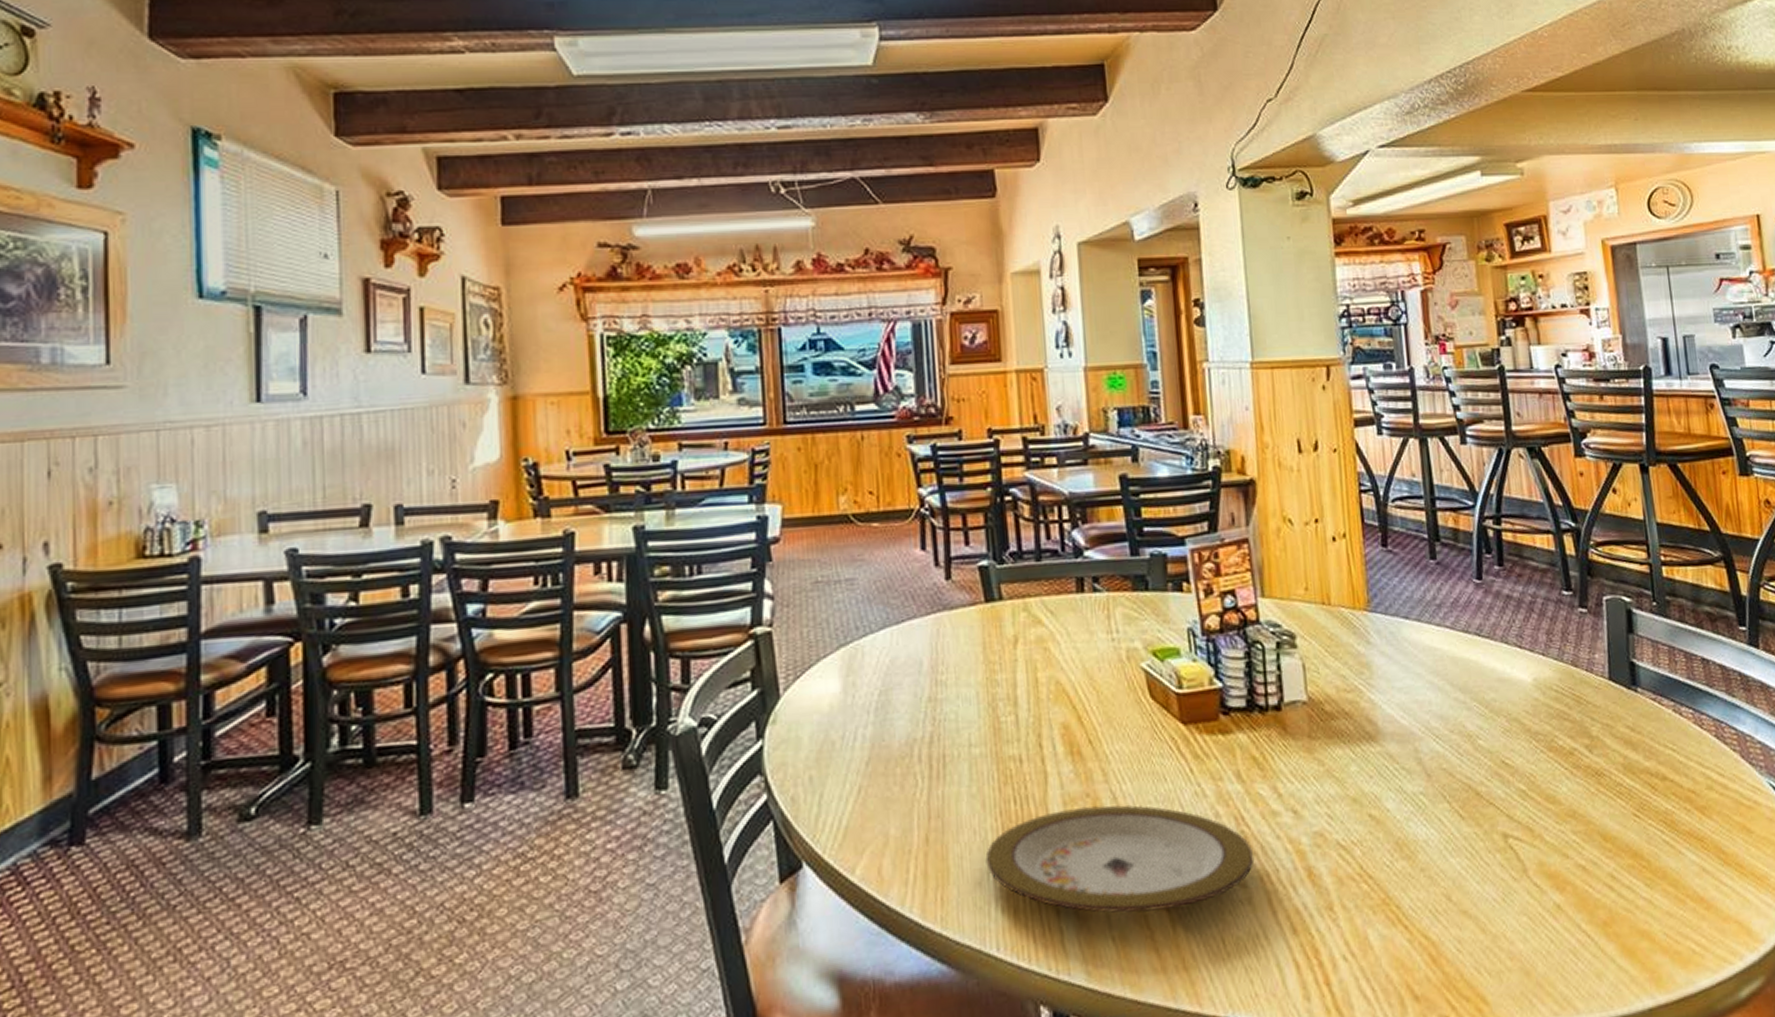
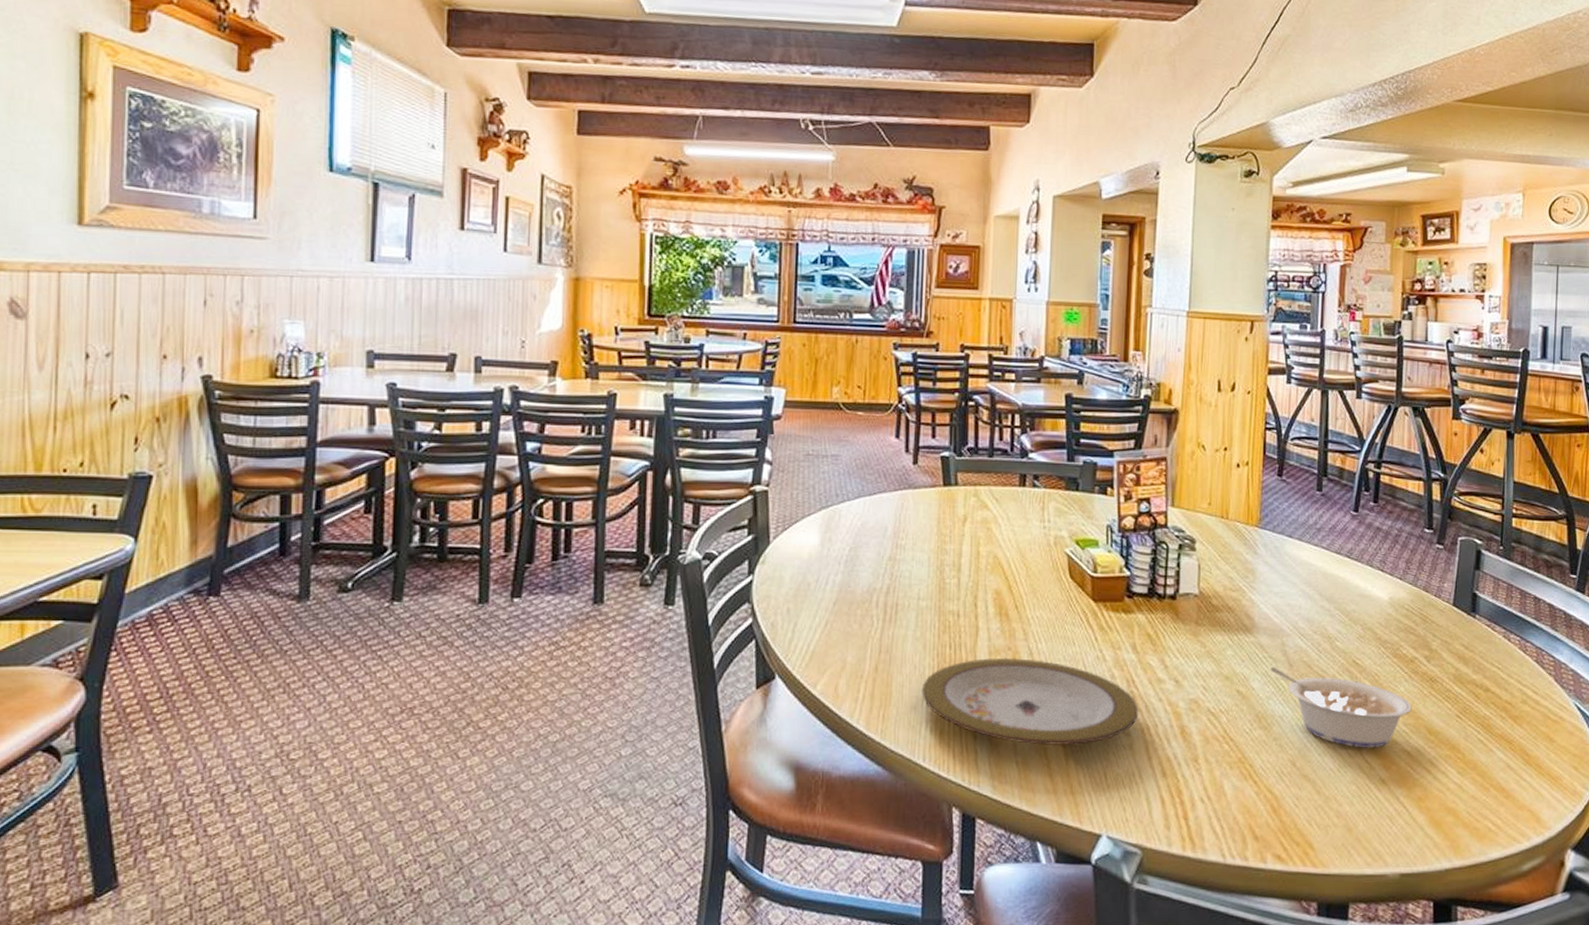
legume: none [1405,779,1580,869] -> present [1270,666,1412,748]

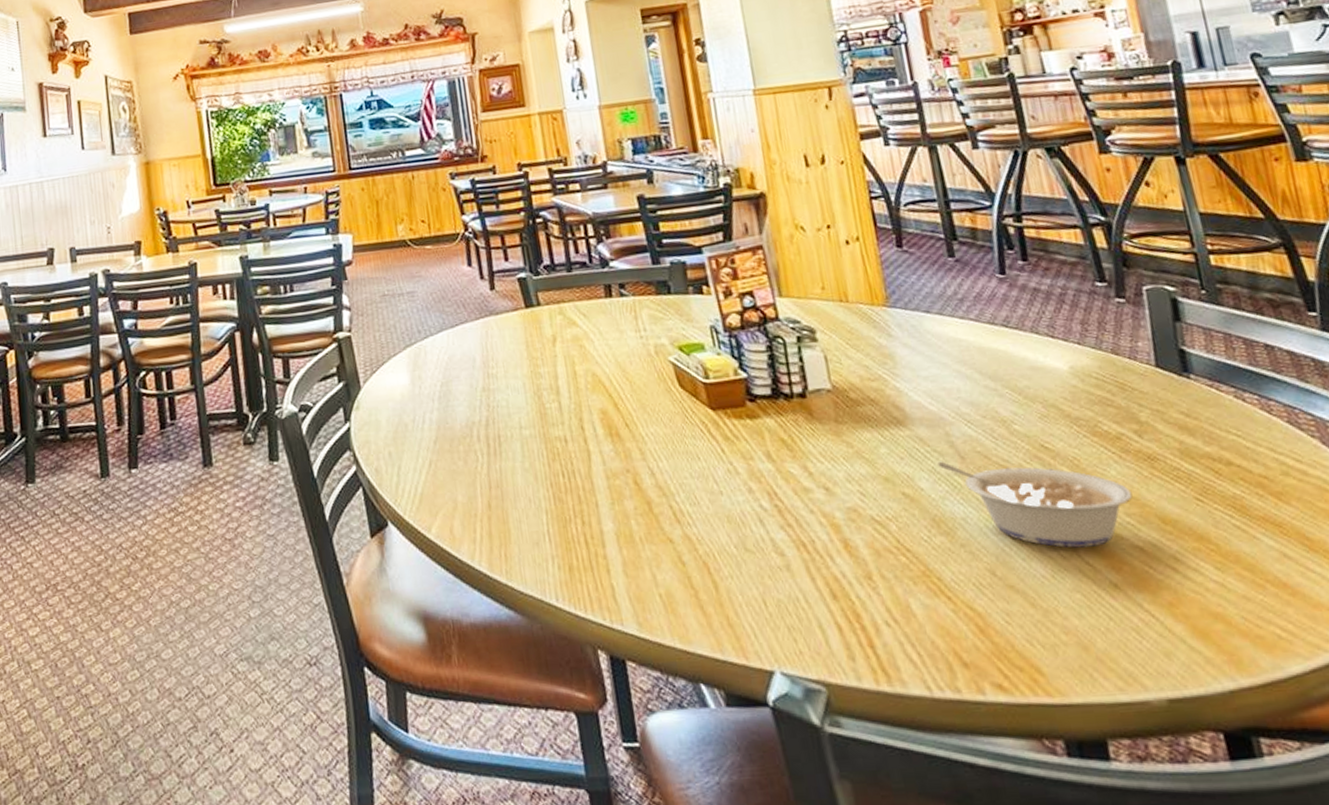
plate: present [921,657,1139,746] -> none [541,480,790,574]

